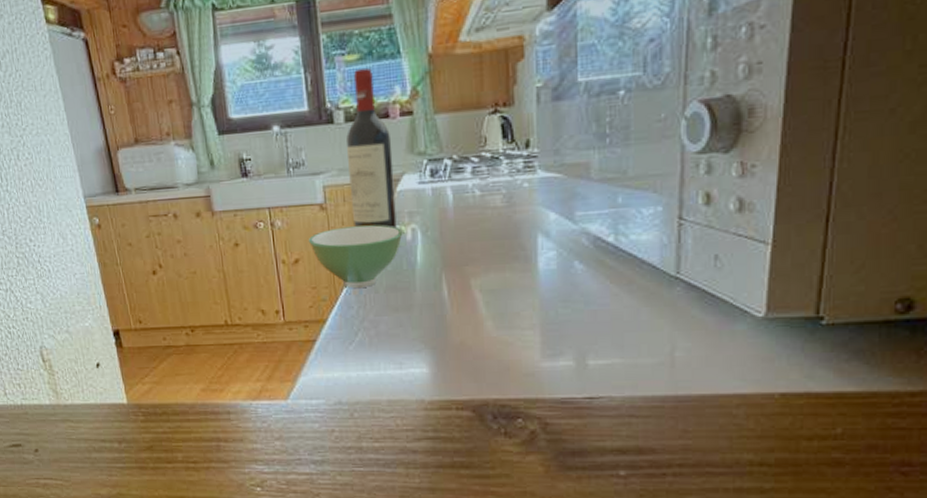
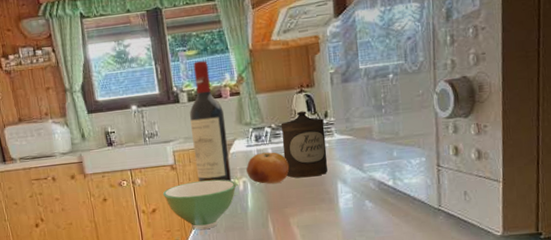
fruit: none [417,191,474,234] -> present [246,152,290,185]
canister: none [465,138,526,227] -> present [280,111,328,178]

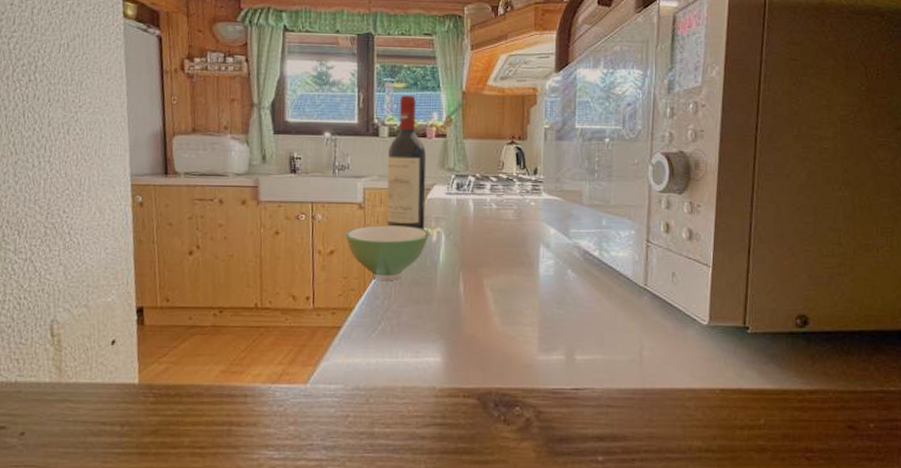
fruit: present [246,152,290,185] -> none [443,203,490,239]
canister: present [280,111,328,178] -> none [485,164,533,236]

